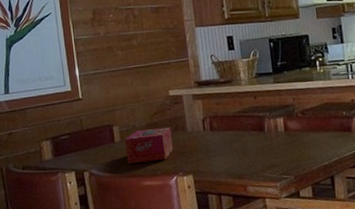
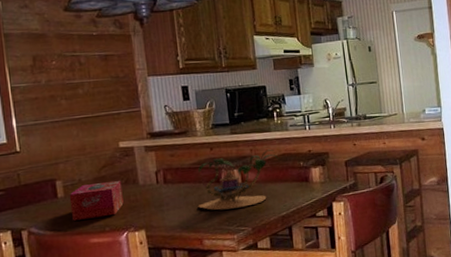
plant: none [242,98,322,158] -> present [197,149,279,210]

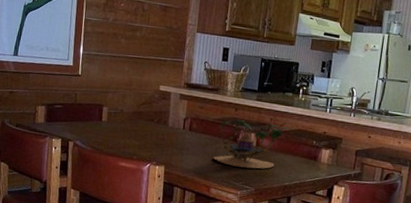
tissue box: present [69,180,124,221] -> none [110,115,155,148]

